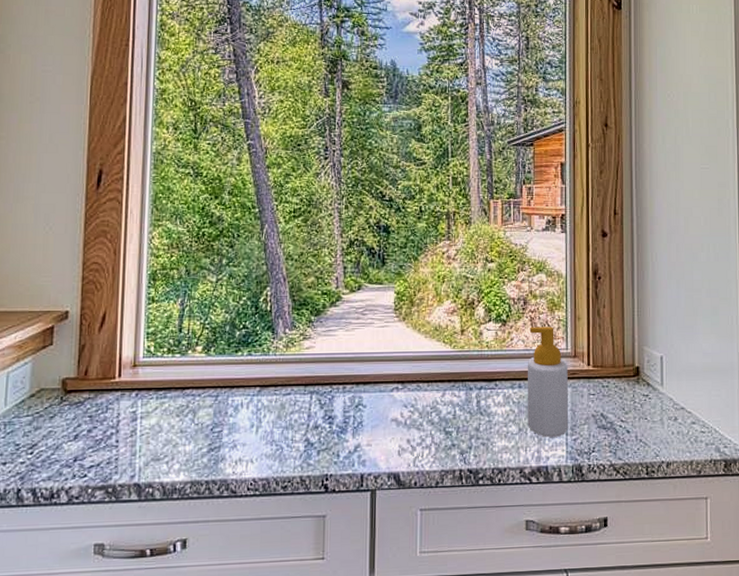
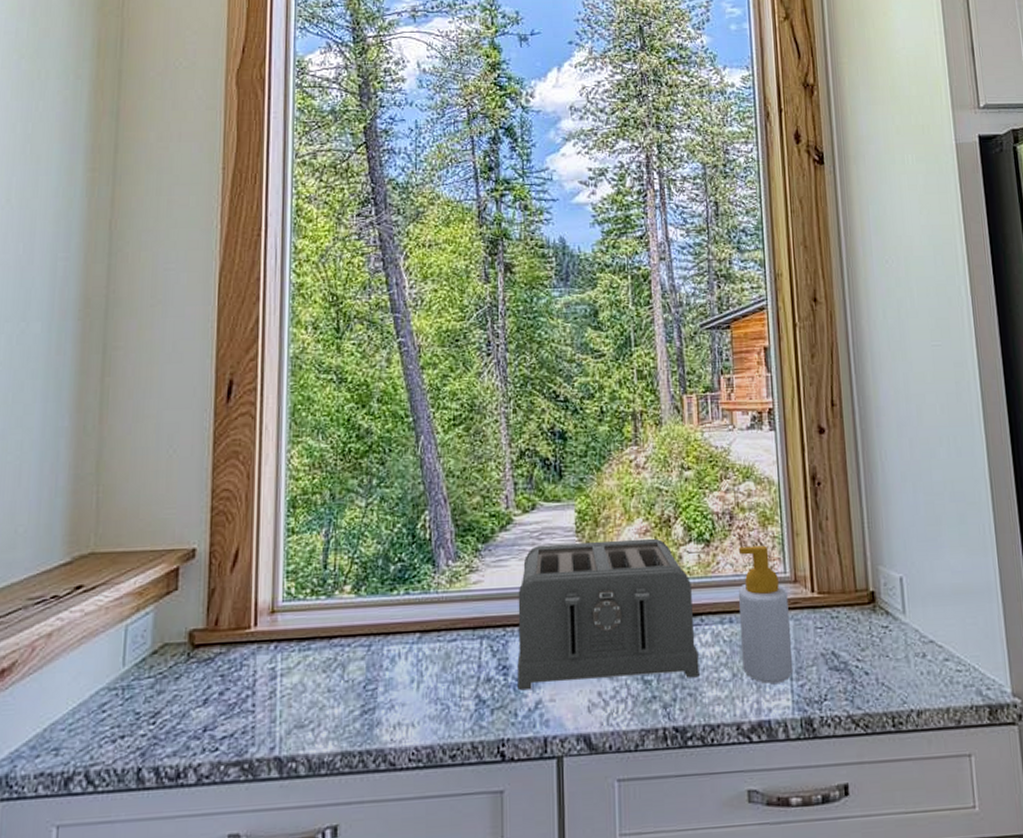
toaster: none [340,317,492,437] -> present [517,538,699,691]

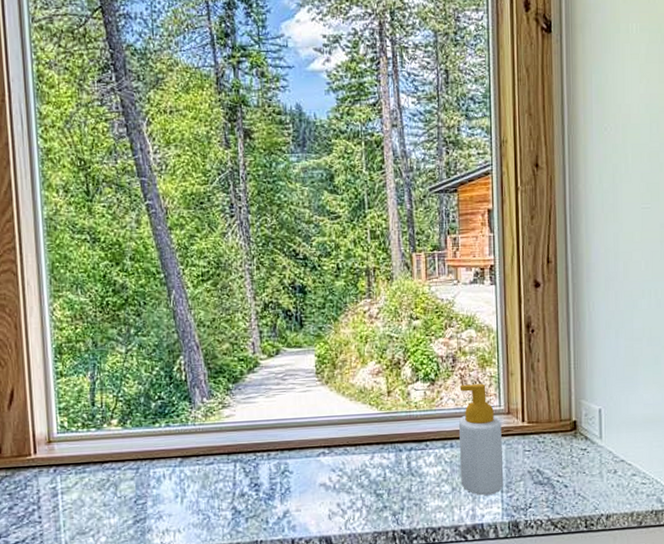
toaster: present [517,538,699,691] -> none [266,378,424,503]

